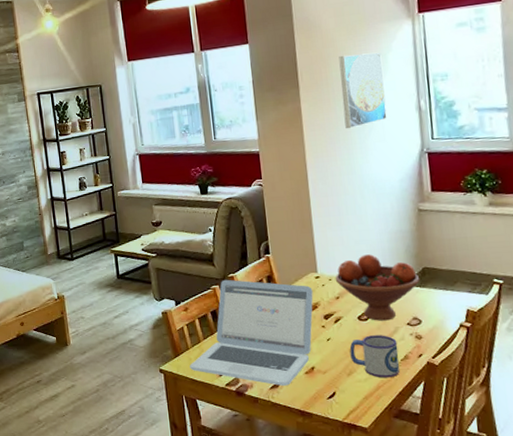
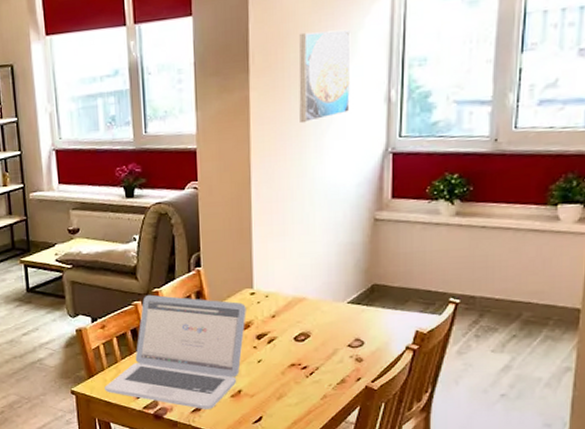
fruit bowl: present [335,254,420,321] -> none [272,269,368,342]
mug: present [349,335,400,378] -> none [282,357,335,403]

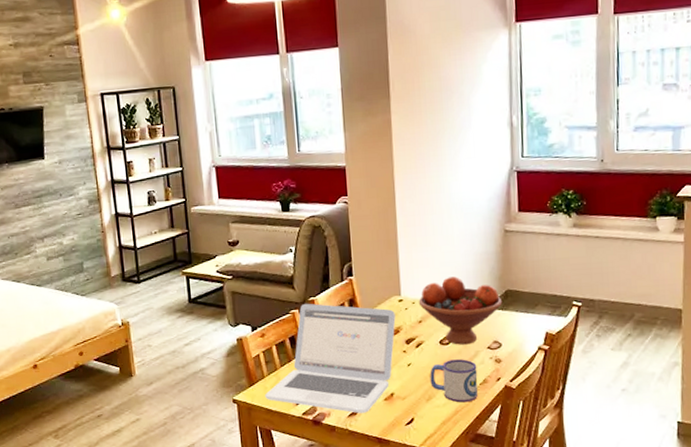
fruit bowl: none [272,269,368,342] -> present [418,276,503,345]
mug: none [282,357,335,403] -> present [430,359,478,403]
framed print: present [299,29,351,124] -> none [432,62,479,145]

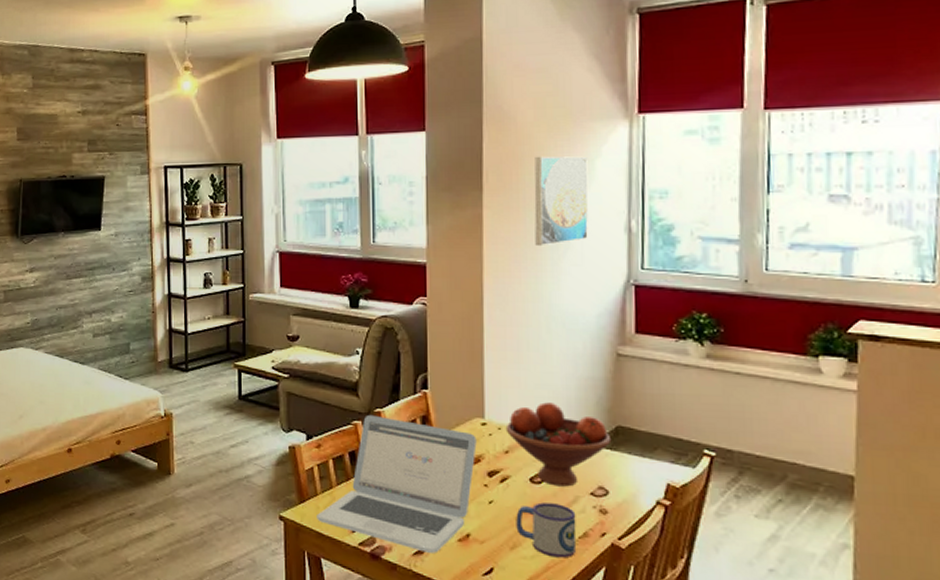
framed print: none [432,62,479,145] -> present [534,156,589,247]

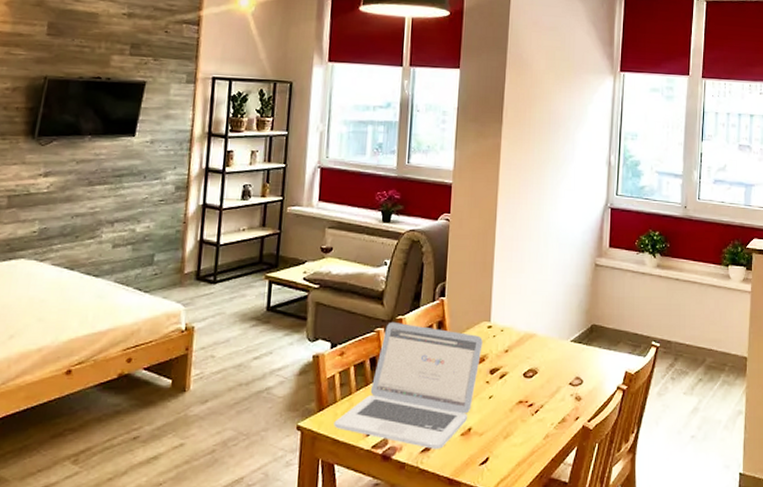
fruit bowl: present [505,402,612,487] -> none [507,306,588,379]
mug: present [516,502,577,558] -> none [510,394,557,442]
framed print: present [534,156,589,247] -> none [540,98,583,174]

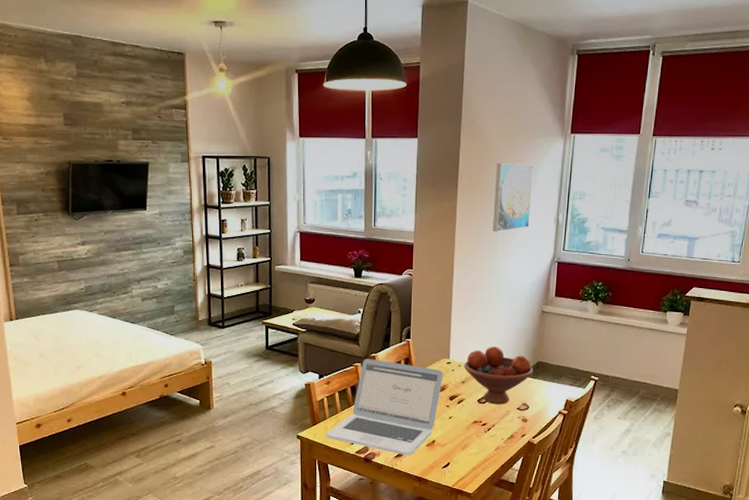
fruit bowl: none [507,306,588,379] -> present [463,346,534,405]
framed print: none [540,98,583,174] -> present [493,162,534,232]

